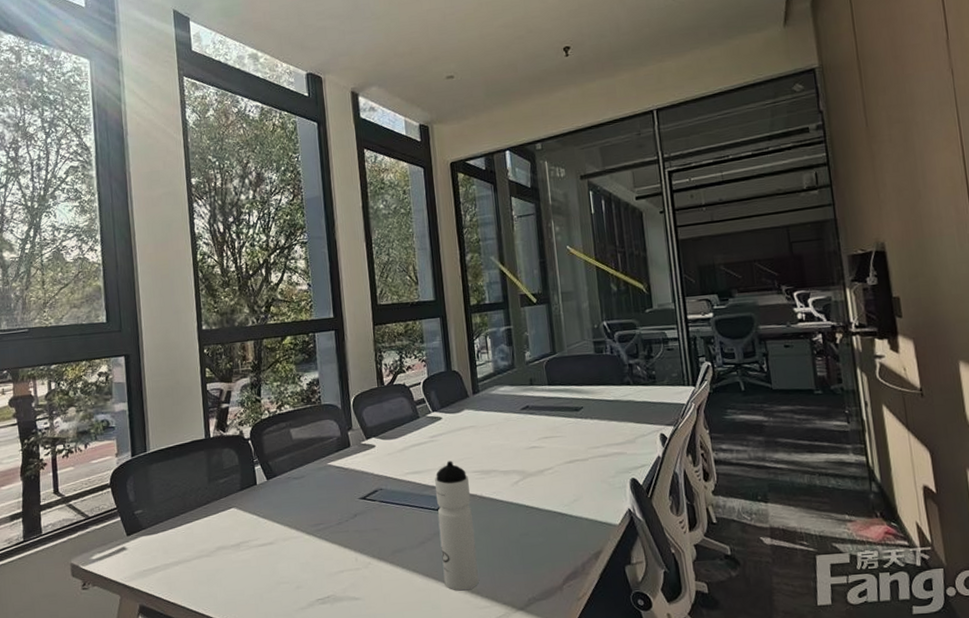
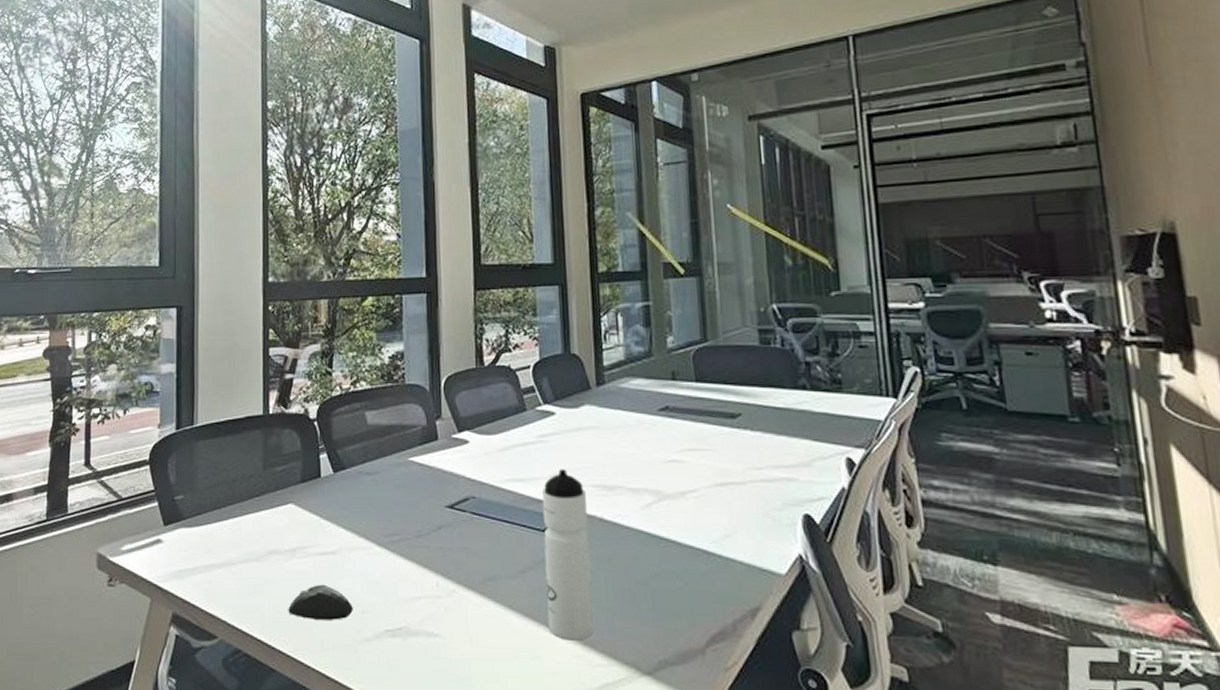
mouse: none [236,569,290,598] -> present [288,584,353,620]

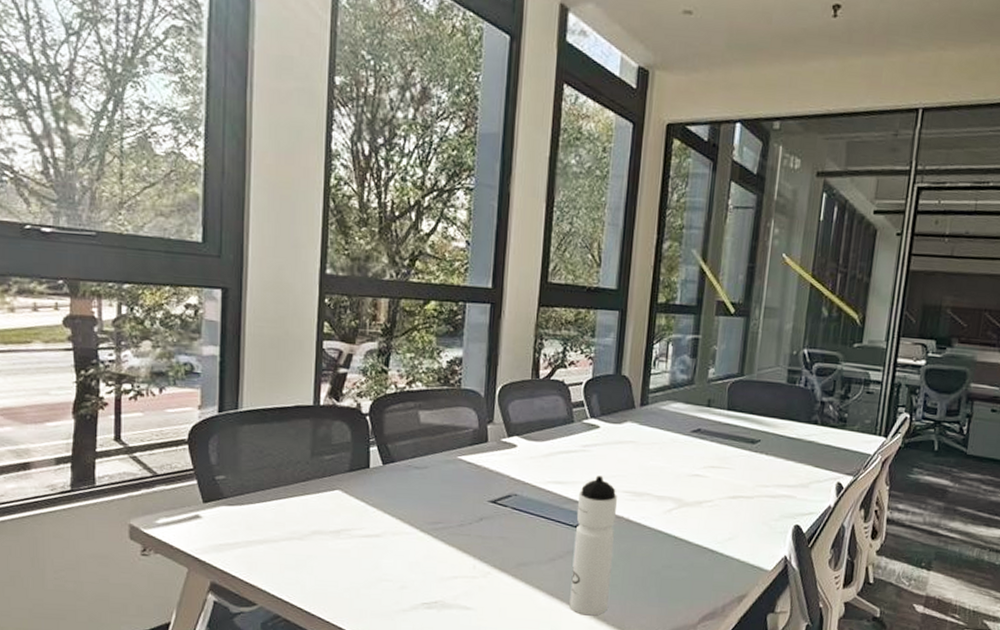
mouse: present [288,584,353,620] -> none [329,562,393,593]

